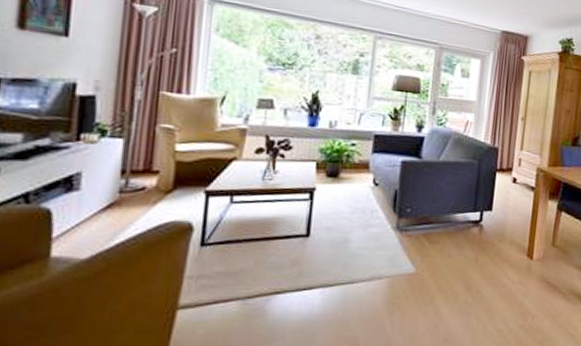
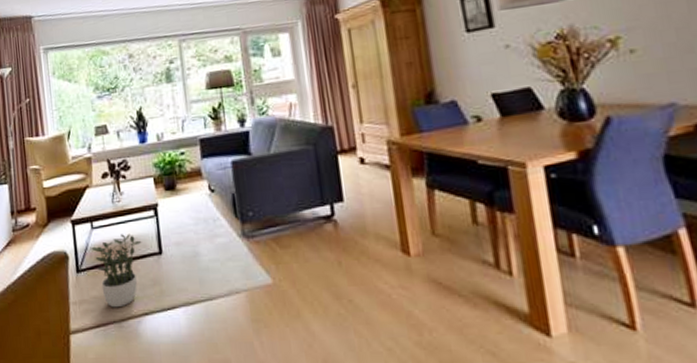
potted plant: none [225,212,289,285] -> present [91,233,142,308]

